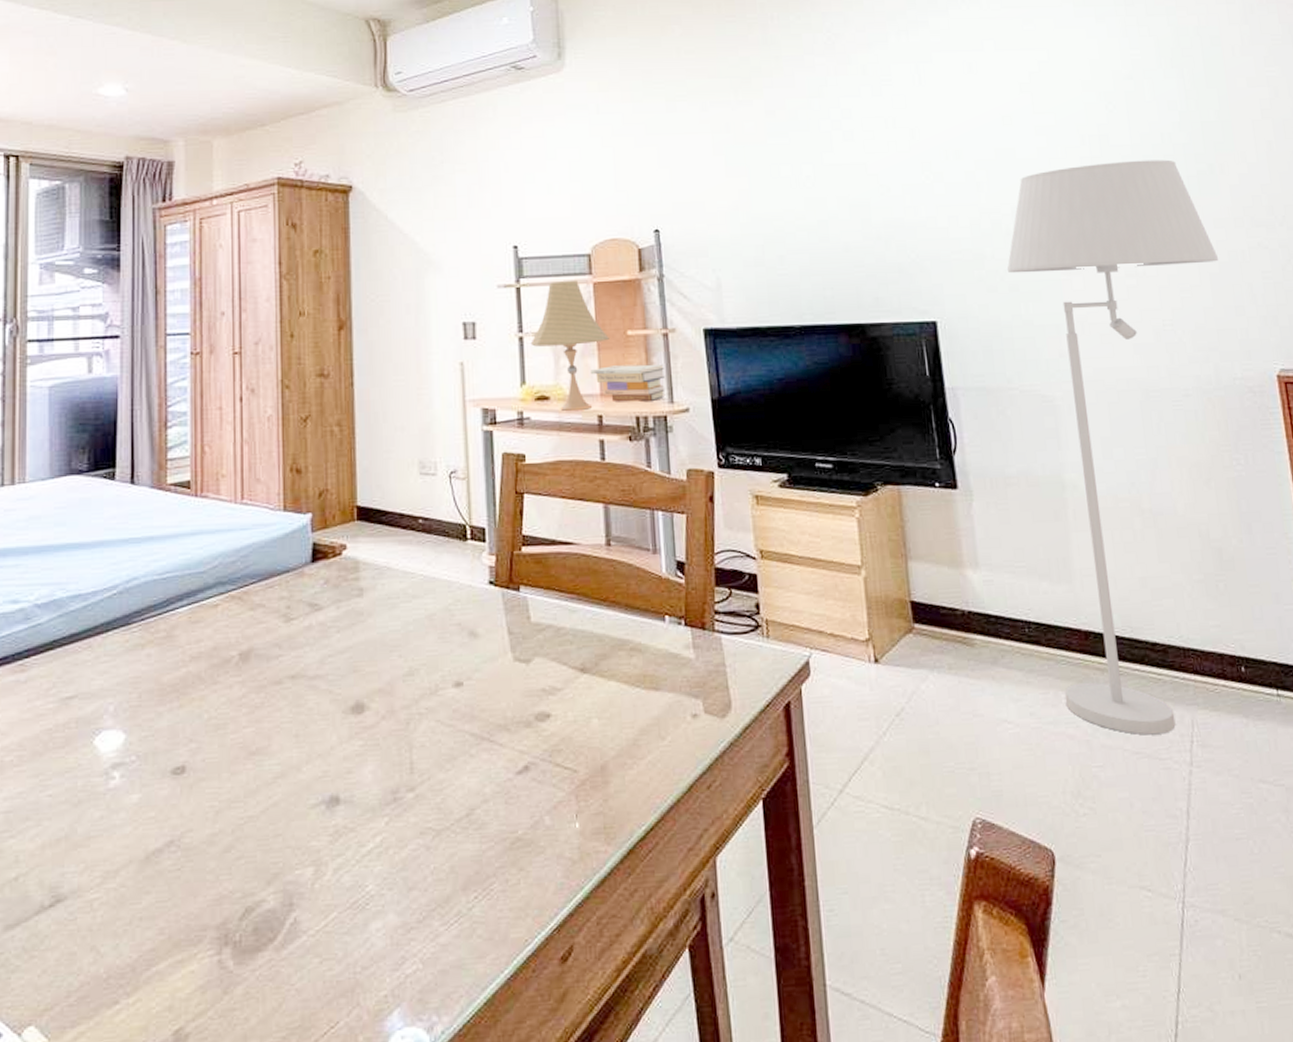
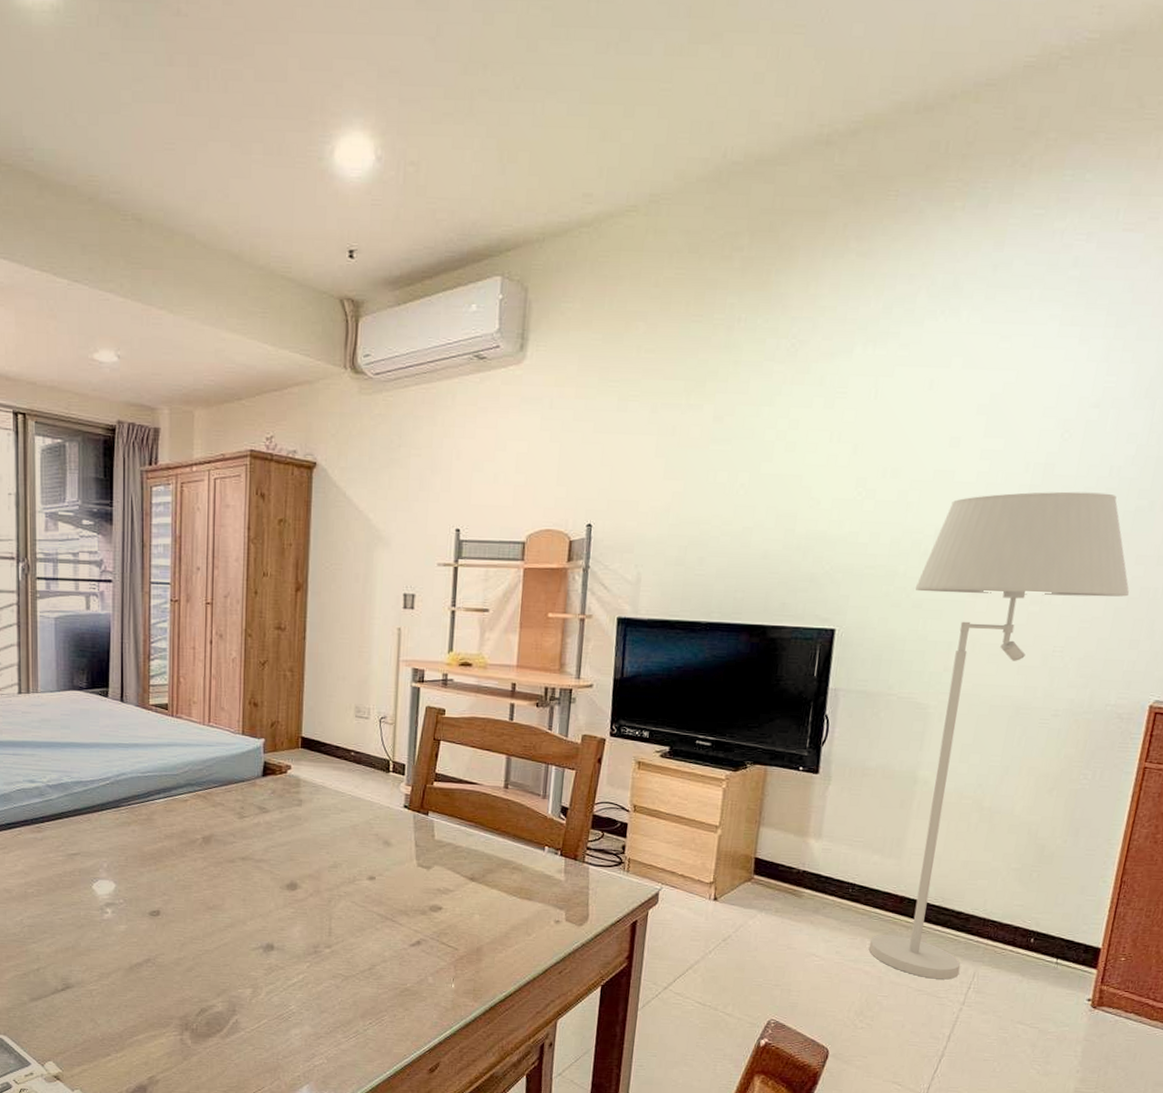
desk lamp: present [530,281,609,411] -> none [461,564,532,678]
books: present [591,364,666,402] -> none [511,642,576,675]

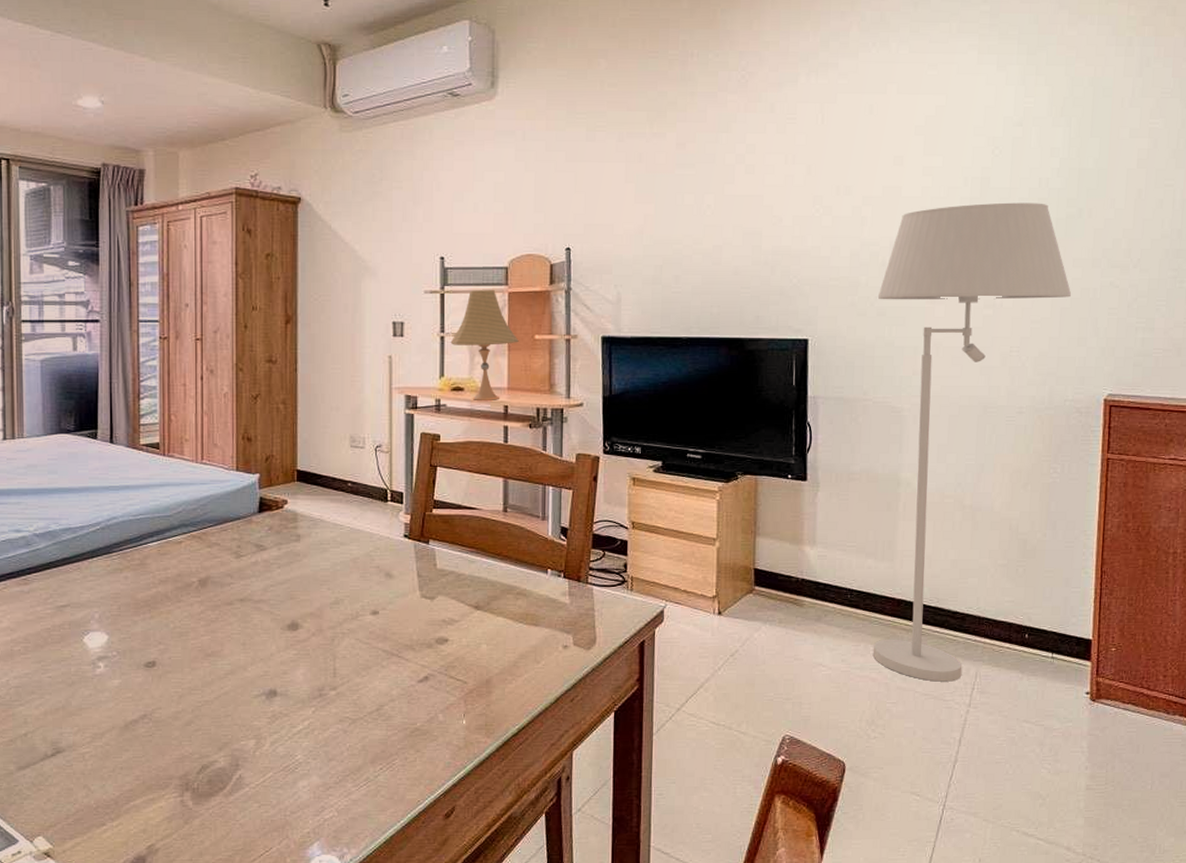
desk lamp: none [461,564,532,678] -> present [450,290,519,400]

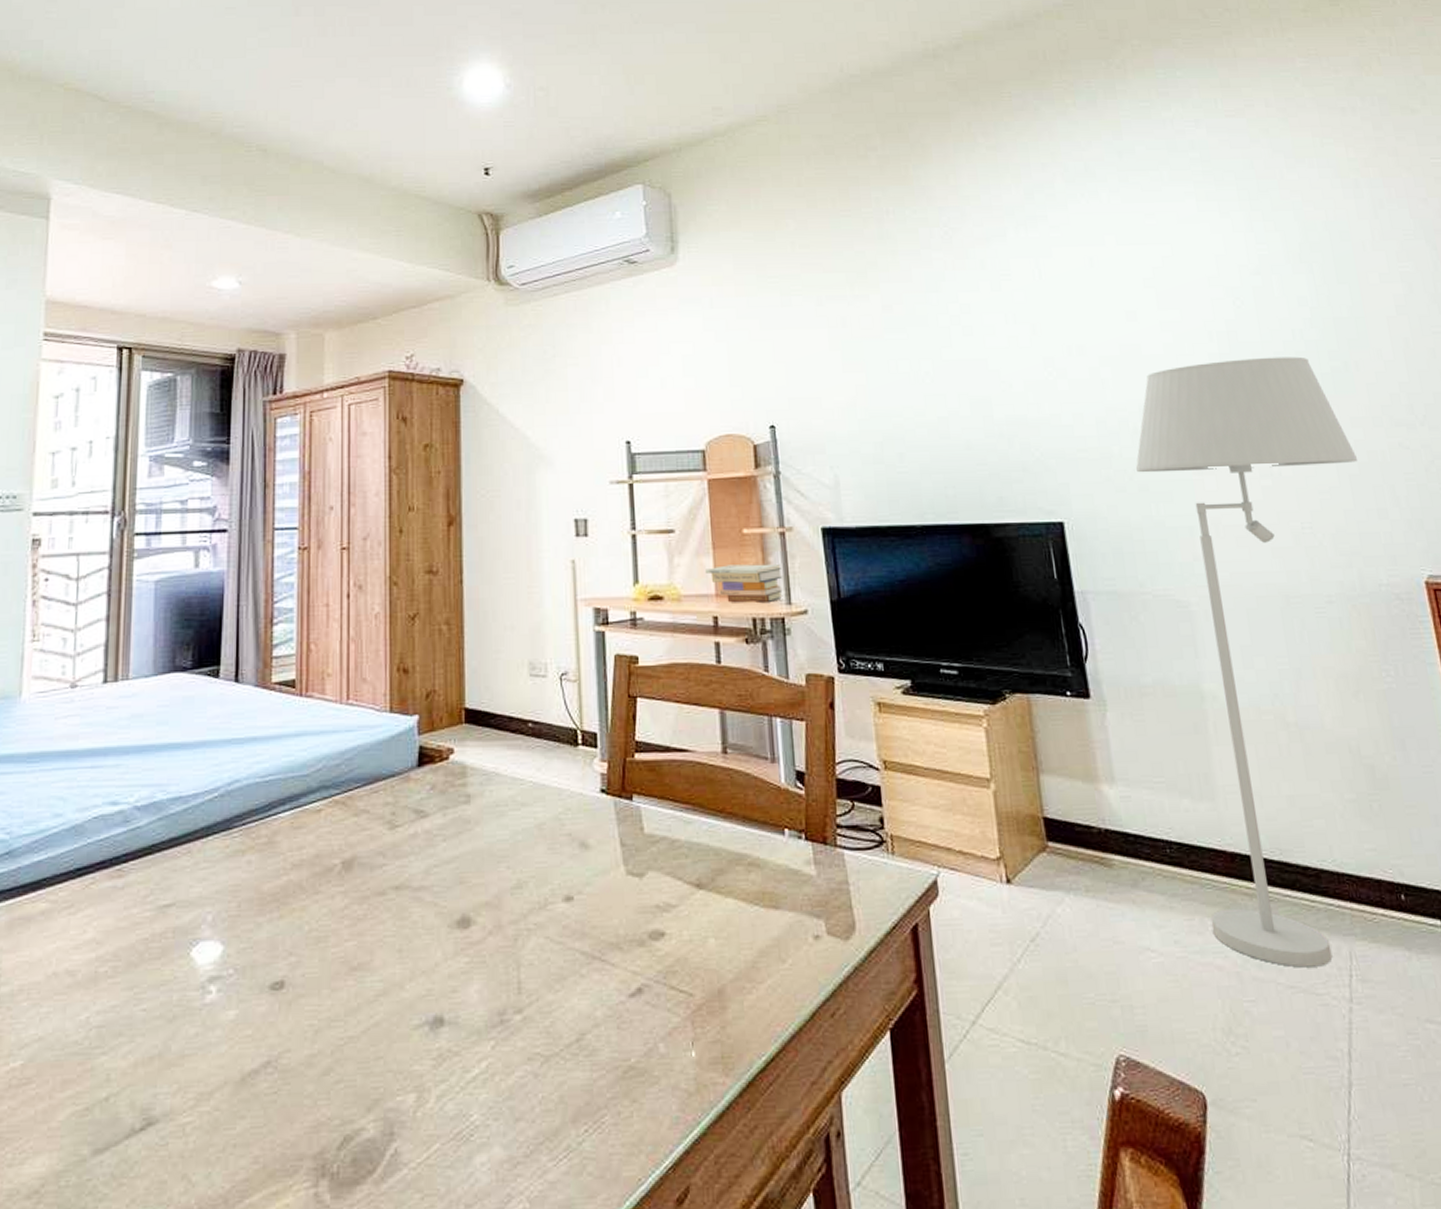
desk lamp: present [450,290,519,400] -> none [643,477,725,611]
books: none [501,364,564,396] -> present [706,563,783,603]

